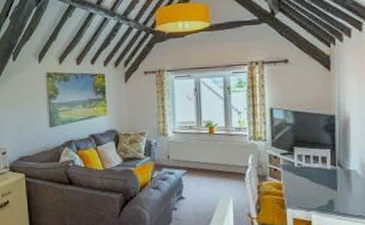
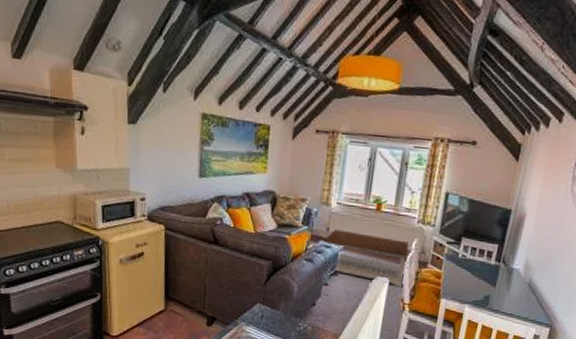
coffee table: none [166,156,247,203] -> present [324,229,410,288]

